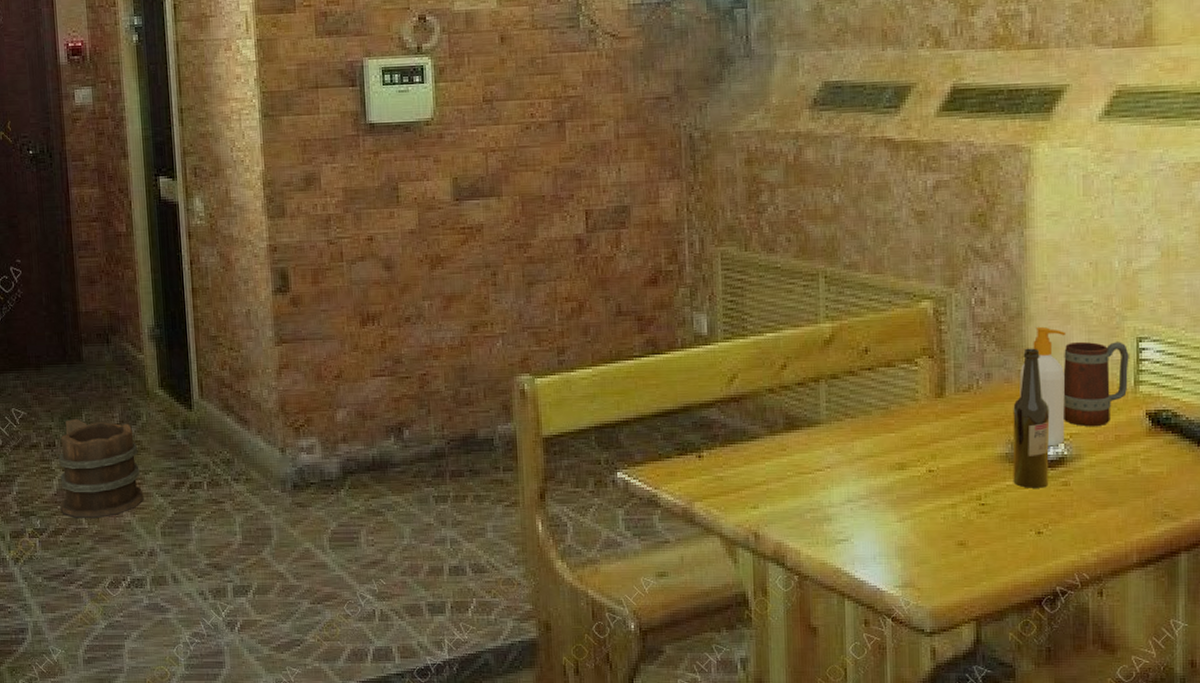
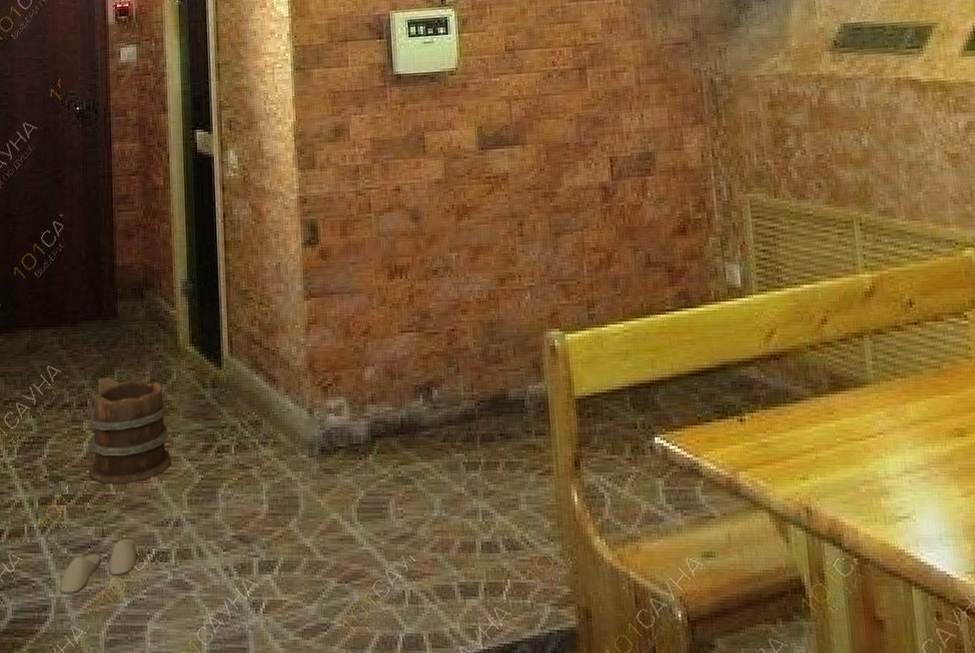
slippers: none [36,568,112,618] -> present [59,539,137,594]

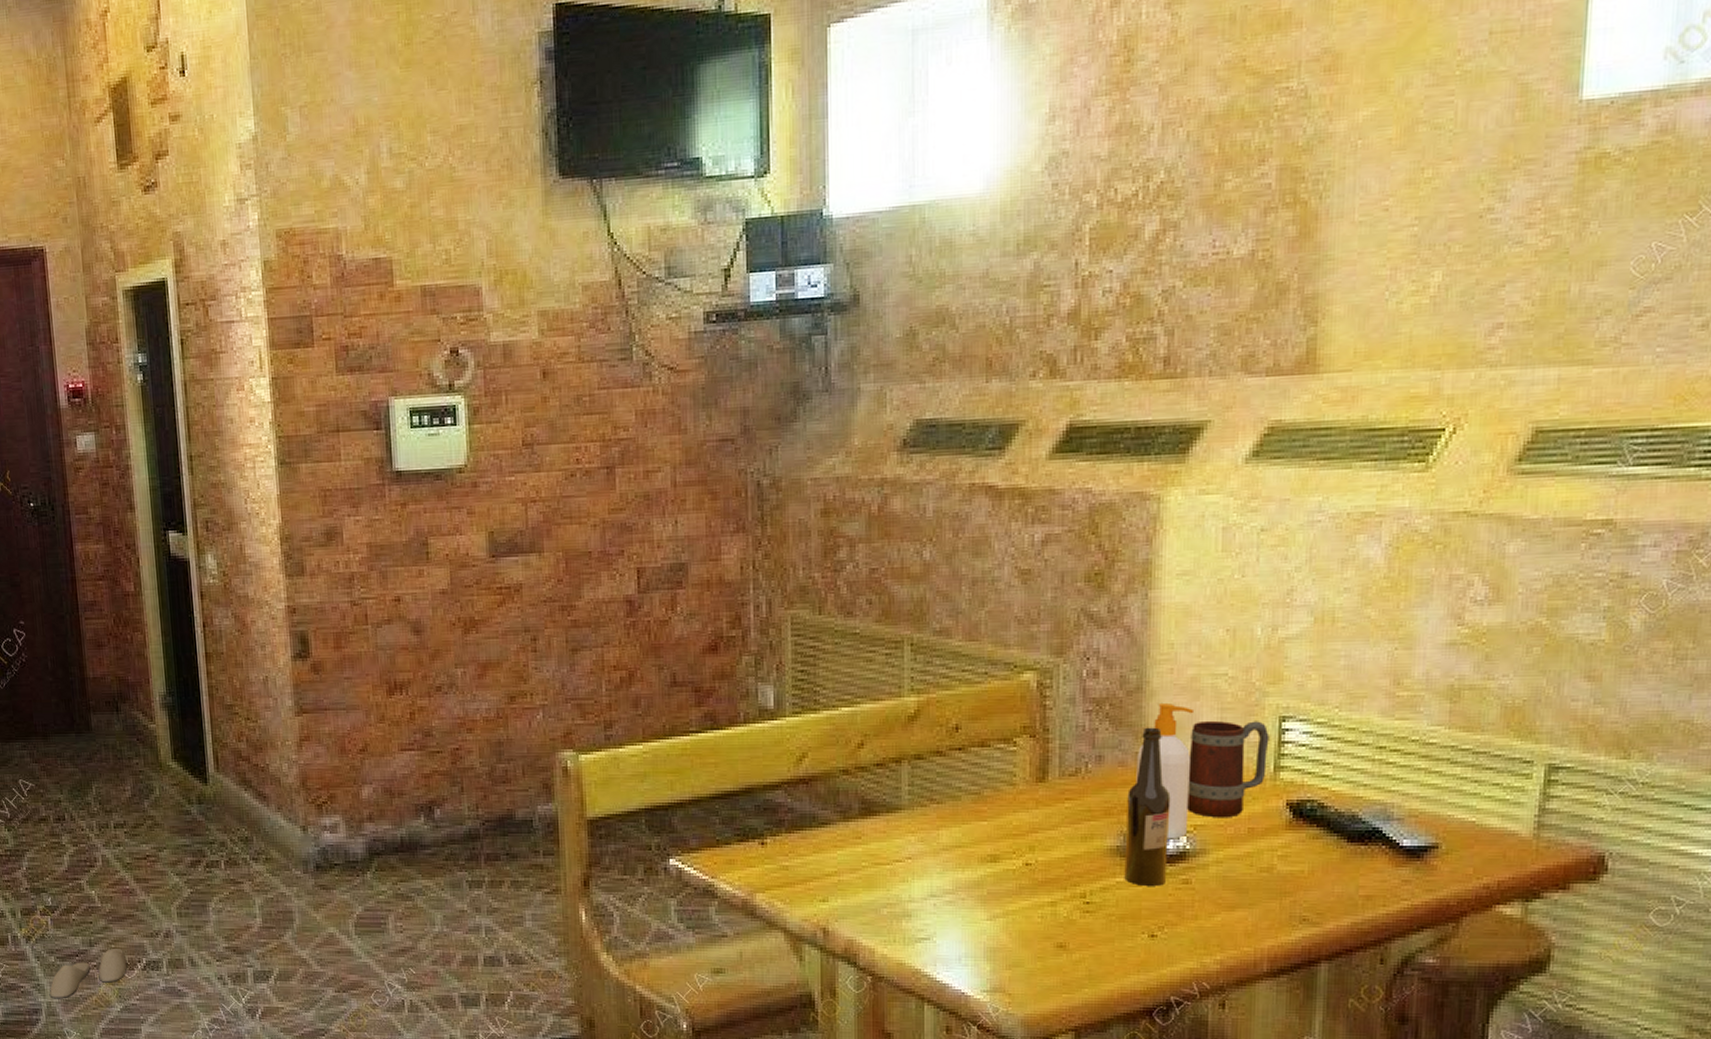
wooden bucket: present [90,376,172,485] -> none [69,791,159,897]

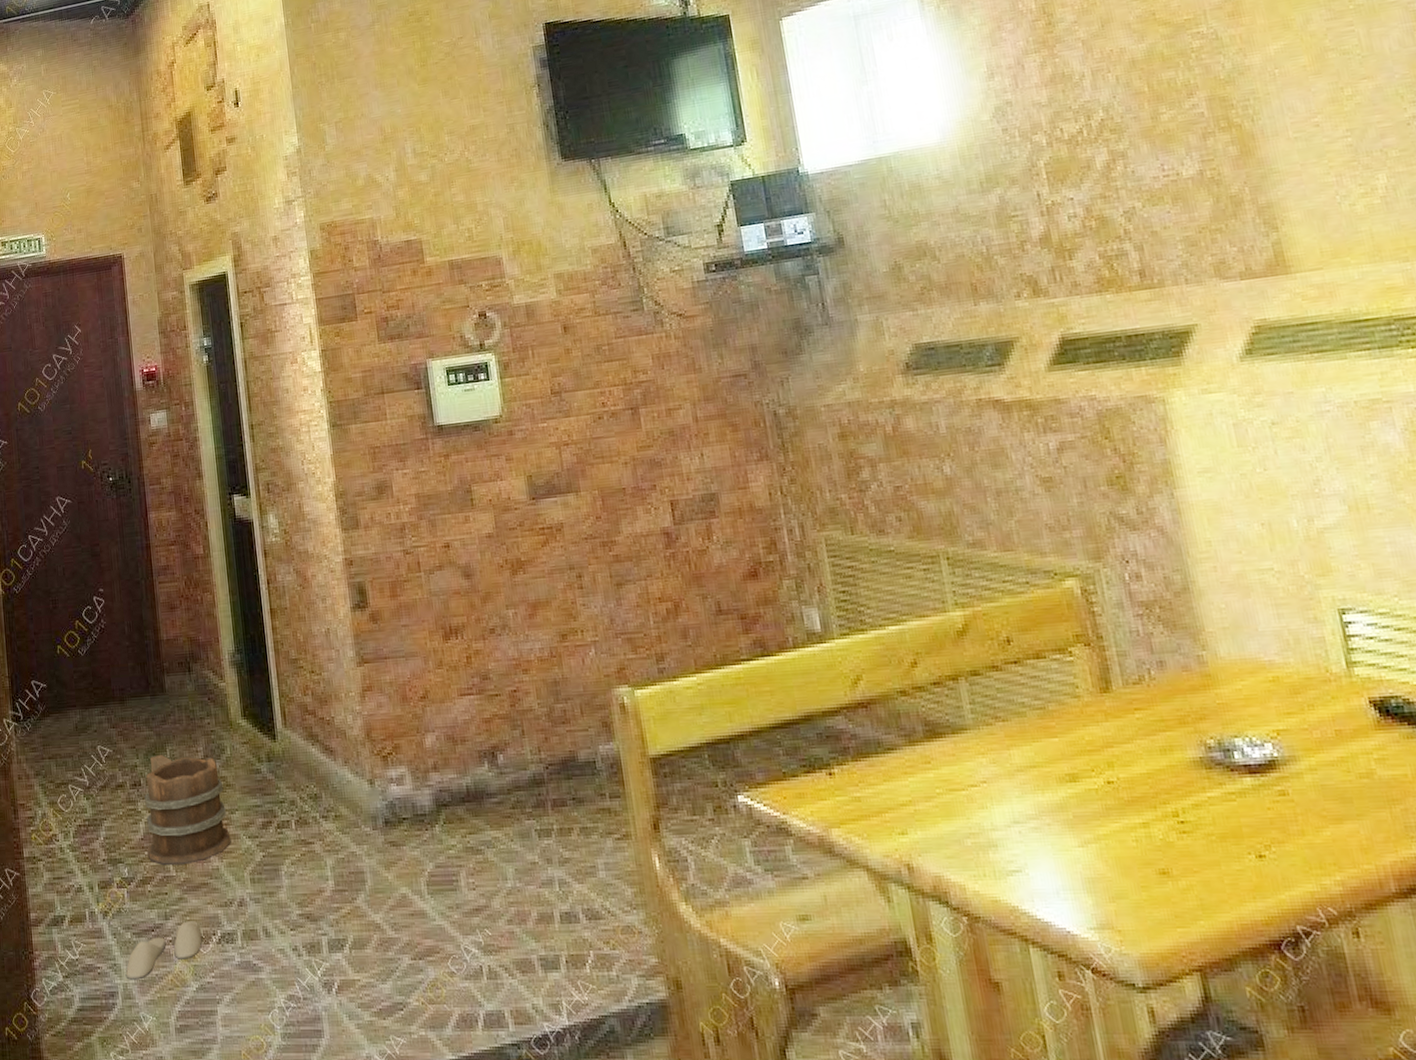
wooden bucket: none [69,791,159,897] -> present [144,754,231,866]
beer bottle: present [1124,727,1171,886] -> none [1198,628,1261,800]
soap bottle: present [1136,704,1195,839] -> none [1198,602,1271,747]
beer mug: present [1187,720,1270,817] -> none [1249,615,1339,720]

